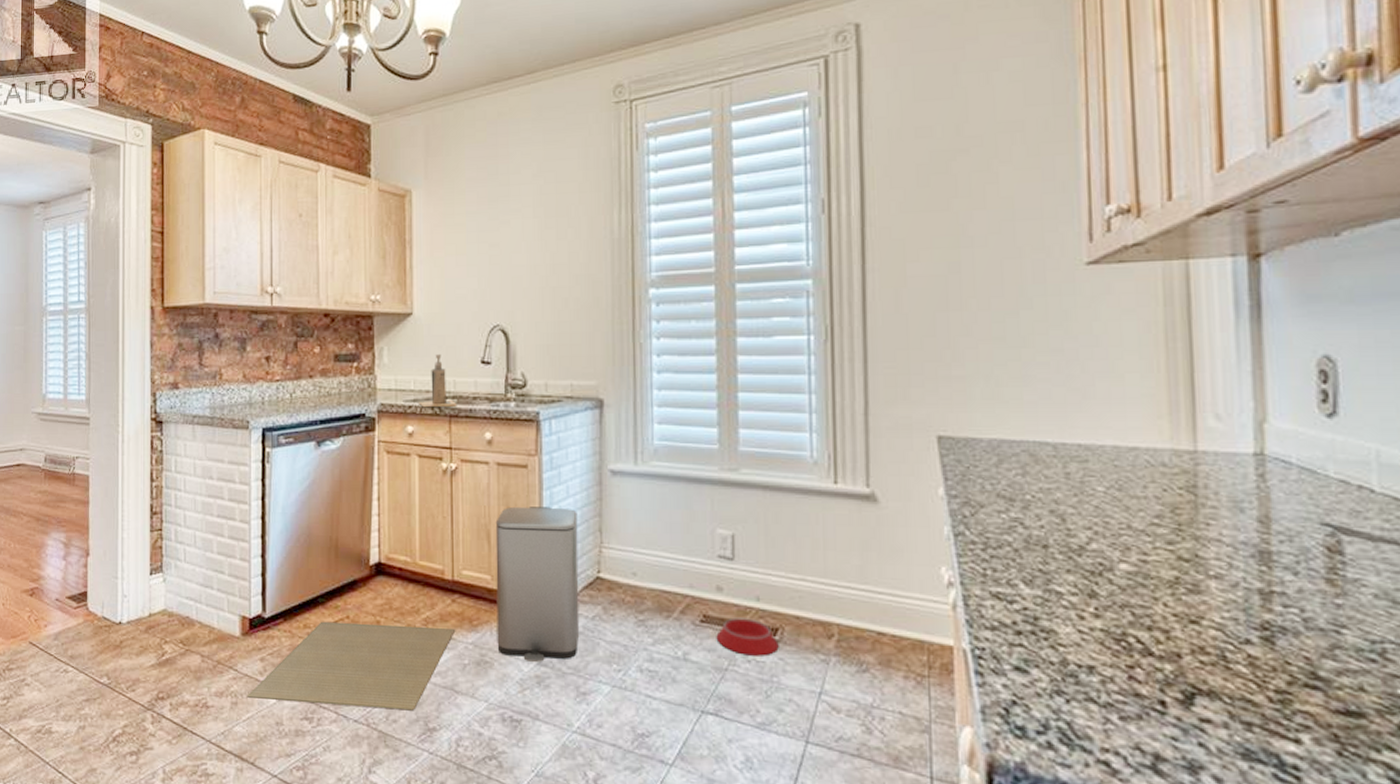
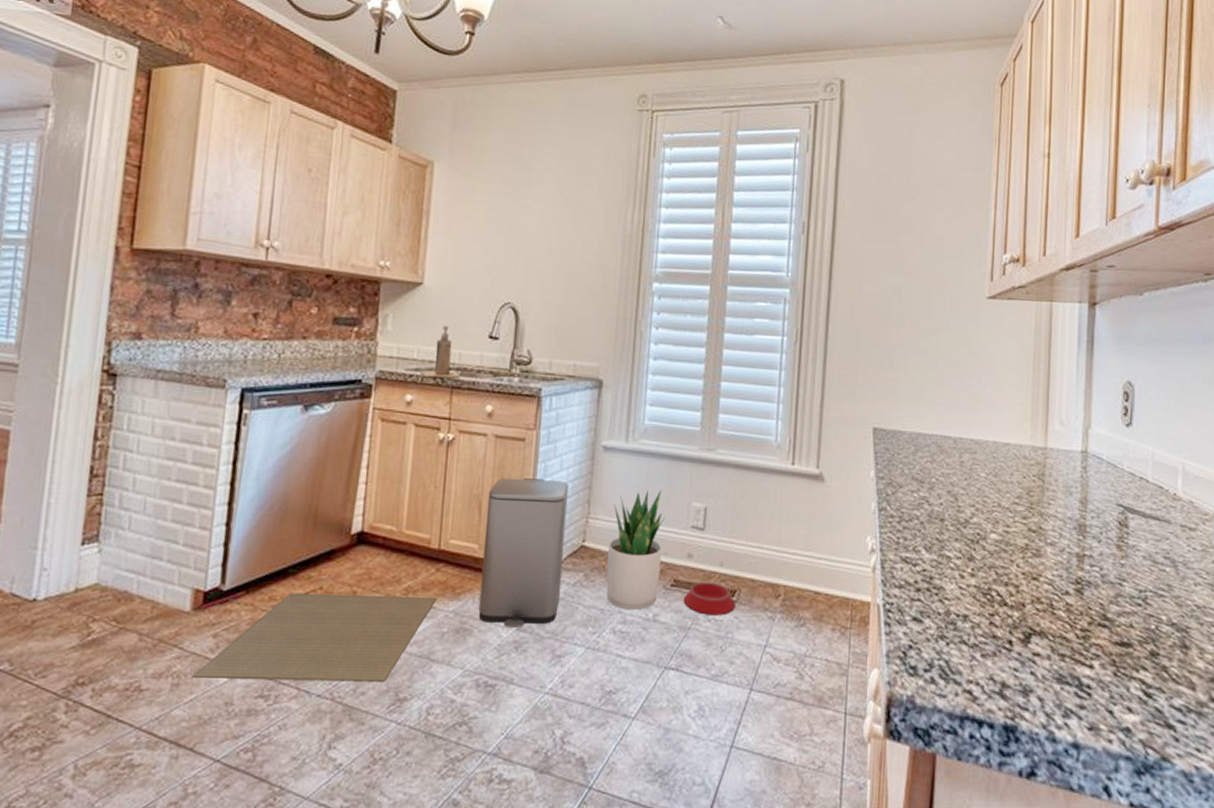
planter: none [626,516,687,648] -> present [606,490,665,610]

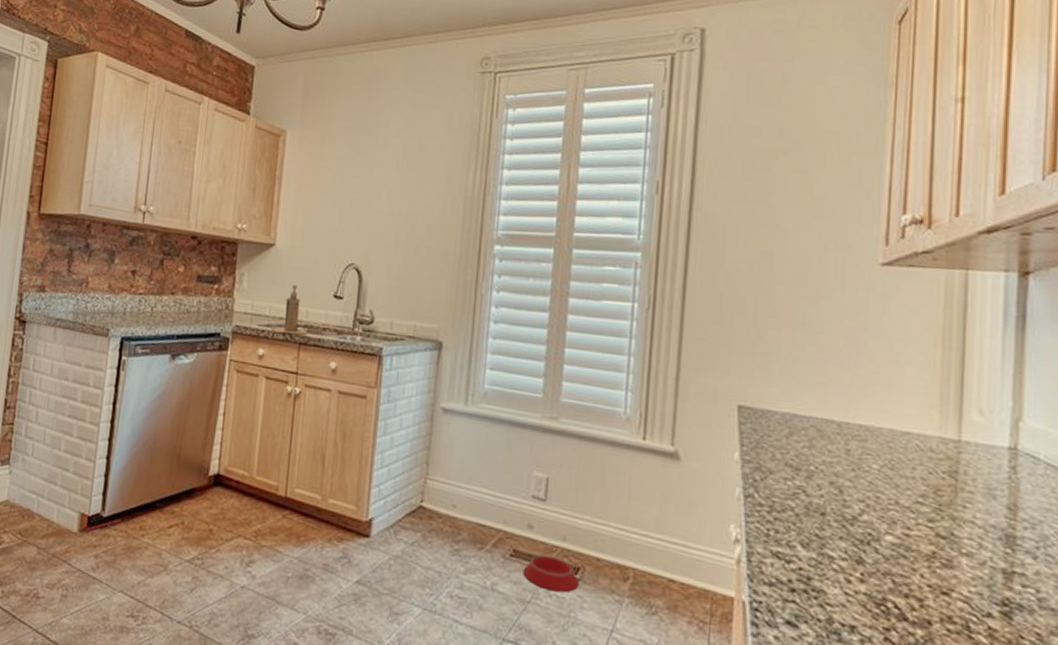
doormat: present [193,593,436,682] -> none [78,524,282,617]
pedal bin: present [478,477,569,629] -> none [320,433,408,582]
planter: present [606,490,665,610] -> none [443,456,505,577]

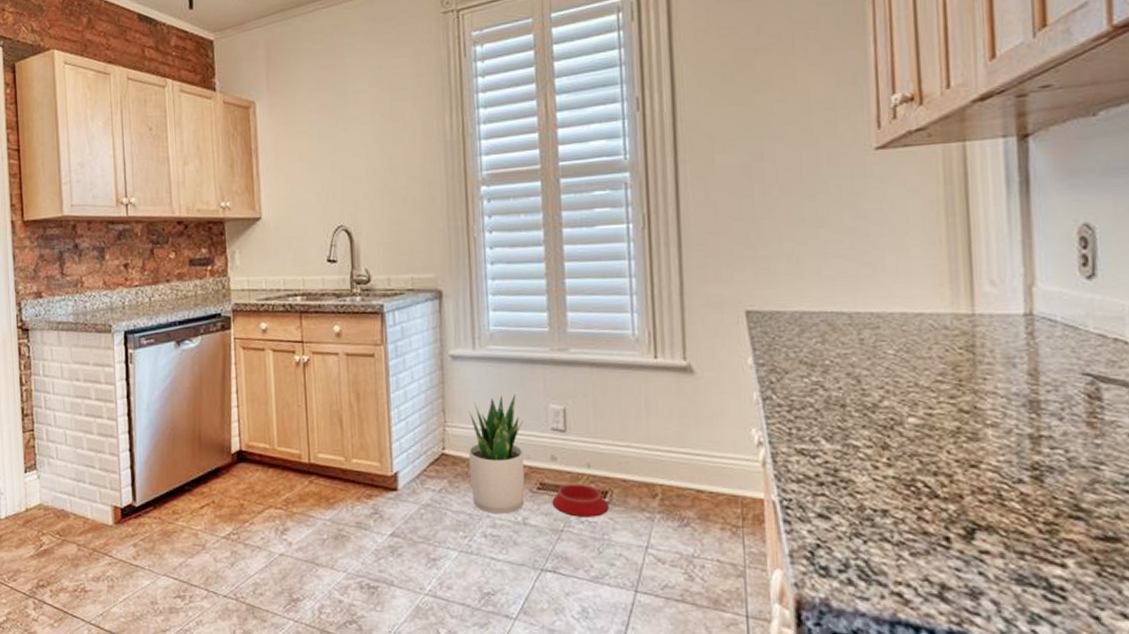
soap dispenser: present [272,285,308,335] -> none [271,255,307,306]
planter: none [443,456,505,577] -> present [468,394,525,514]

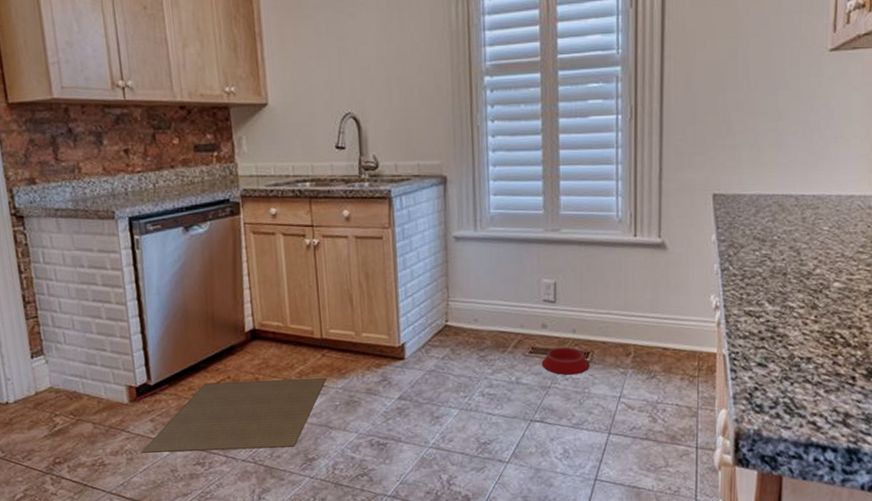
doormat: none [123,507,313,584] -> present [142,378,326,453]
planter: present [468,394,525,514] -> none [469,271,519,376]

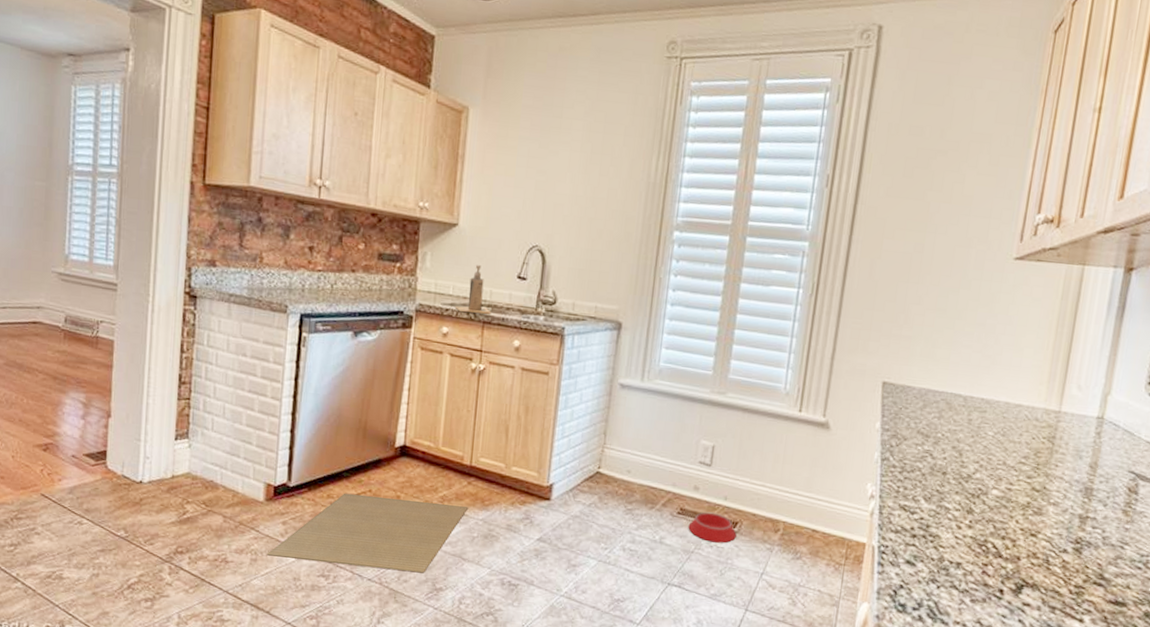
soap dispenser: none [280,141,316,191] -> present [456,265,491,314]

